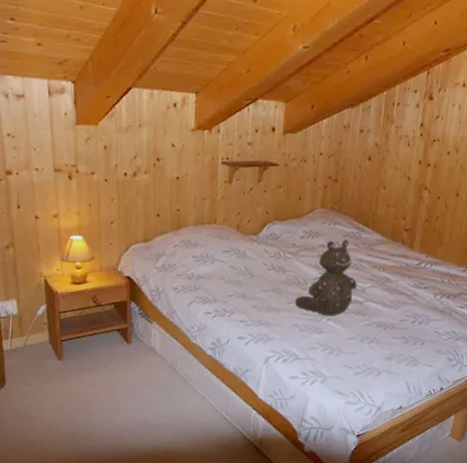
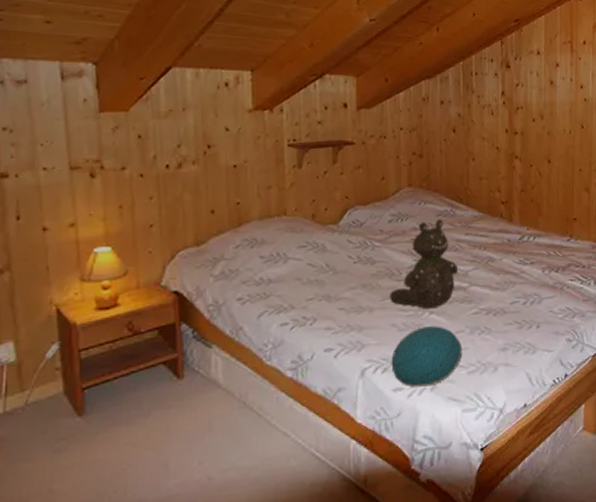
cushion: none [290,330,352,379] -> present [391,326,463,388]

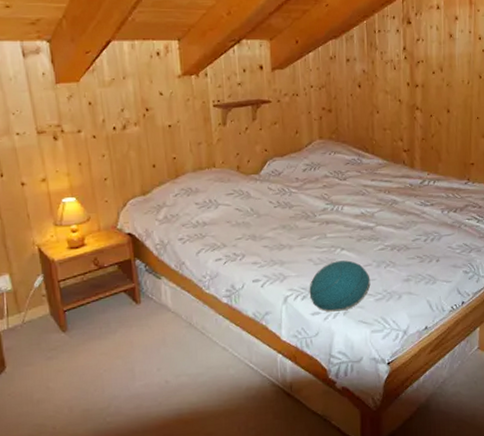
teddy bear: present [390,218,459,309] -> none [306,166,366,246]

